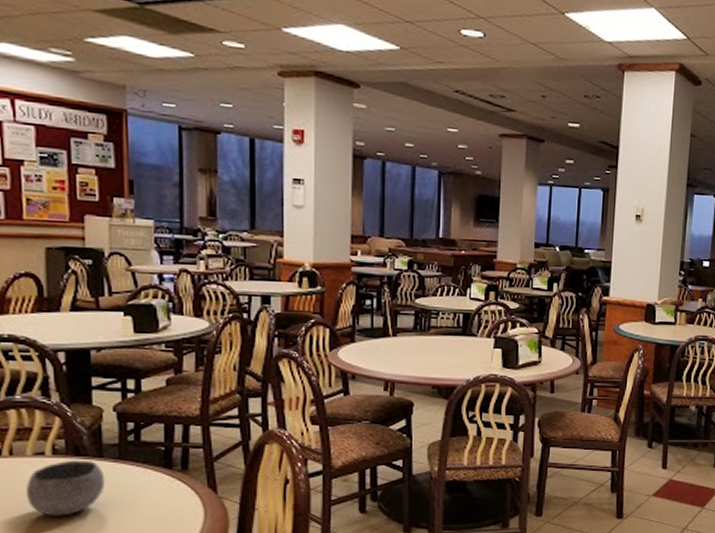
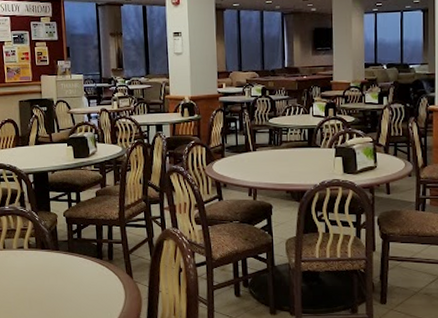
bowl: present [26,459,106,516] -> none [14,252,61,293]

